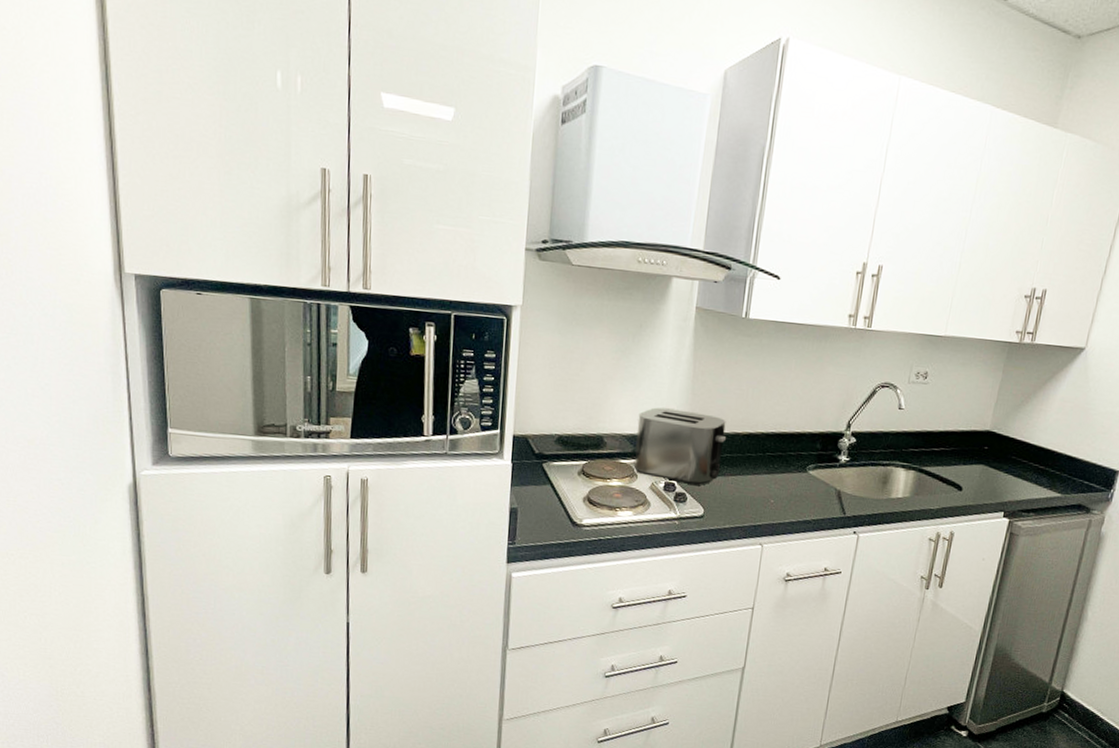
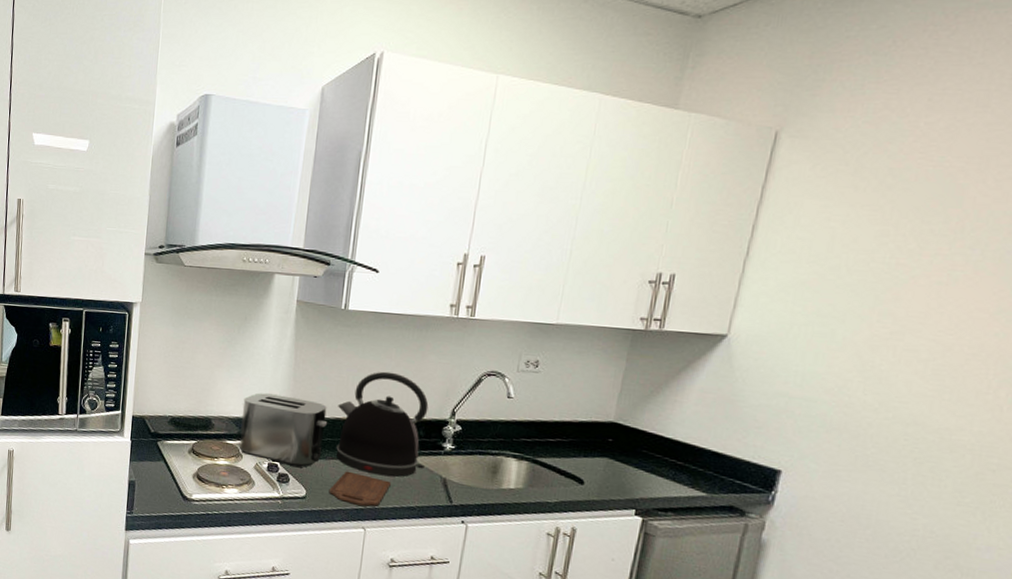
cutting board: none [727,487,788,523] -> present [329,471,391,507]
kettle: none [735,383,826,491] -> present [336,371,429,477]

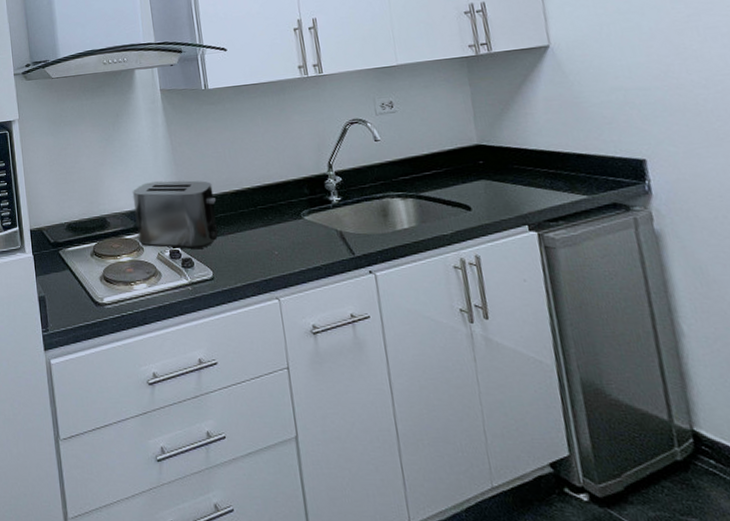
cutting board: present [329,471,391,507] -> none [234,243,292,277]
kettle: present [336,371,429,477] -> none [222,138,318,241]

